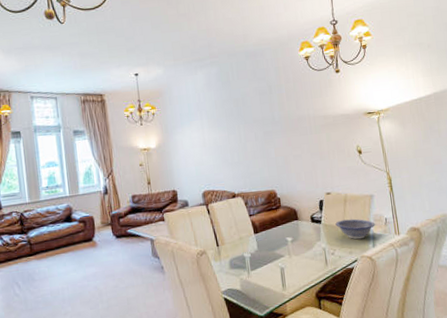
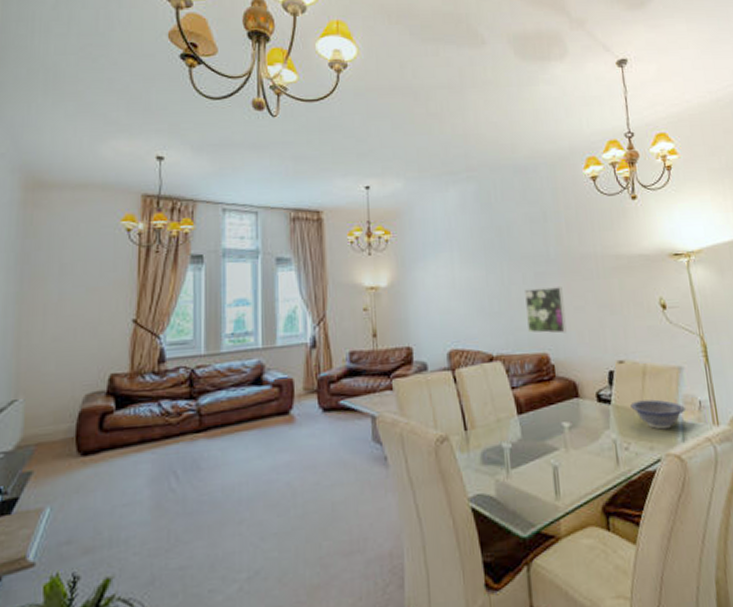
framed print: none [257,141,288,176] -> present [525,287,567,334]

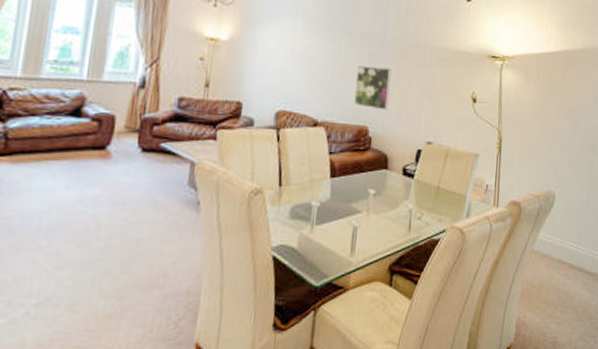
decorative bowl: present [630,399,685,430] -> none [430,178,474,205]

